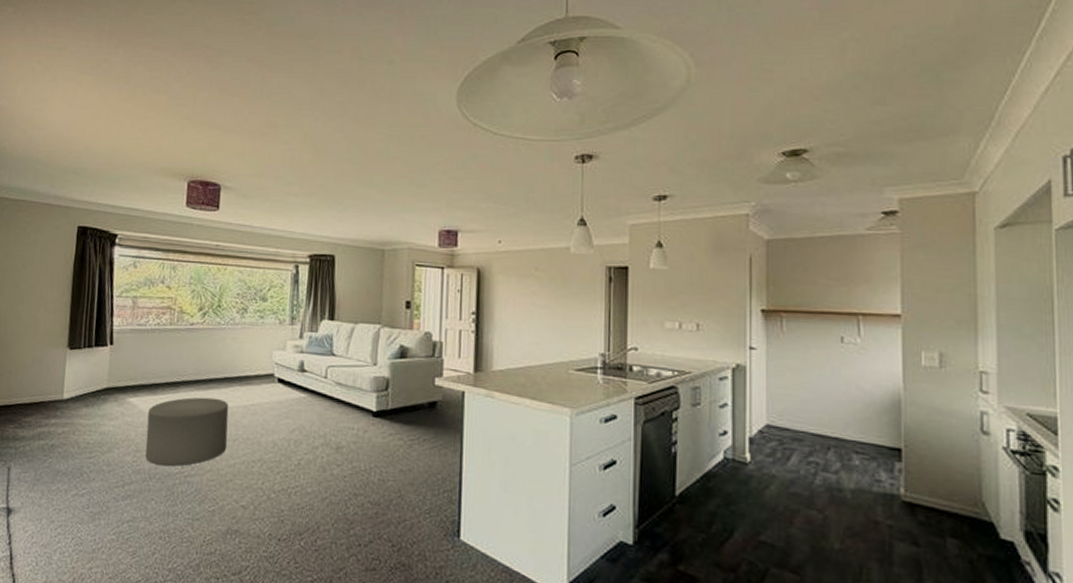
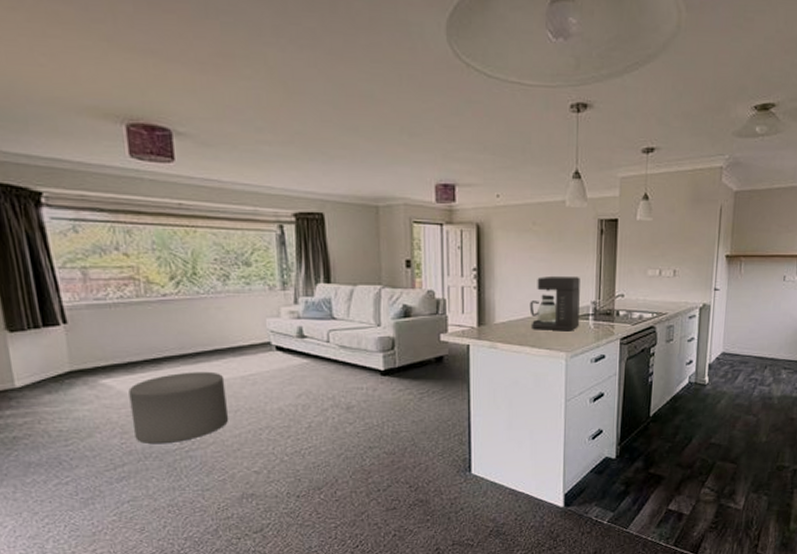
coffee maker: none [530,323,587,385] -> present [529,275,580,332]

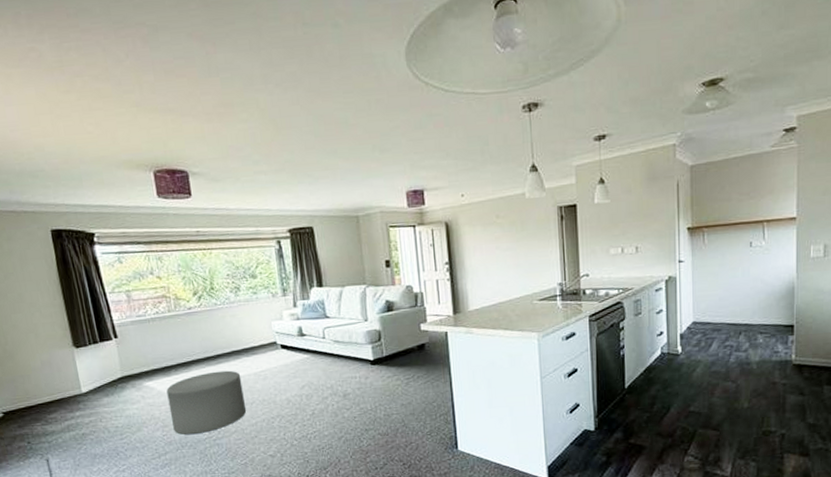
coffee maker: present [529,275,580,332] -> none [499,261,549,314]

